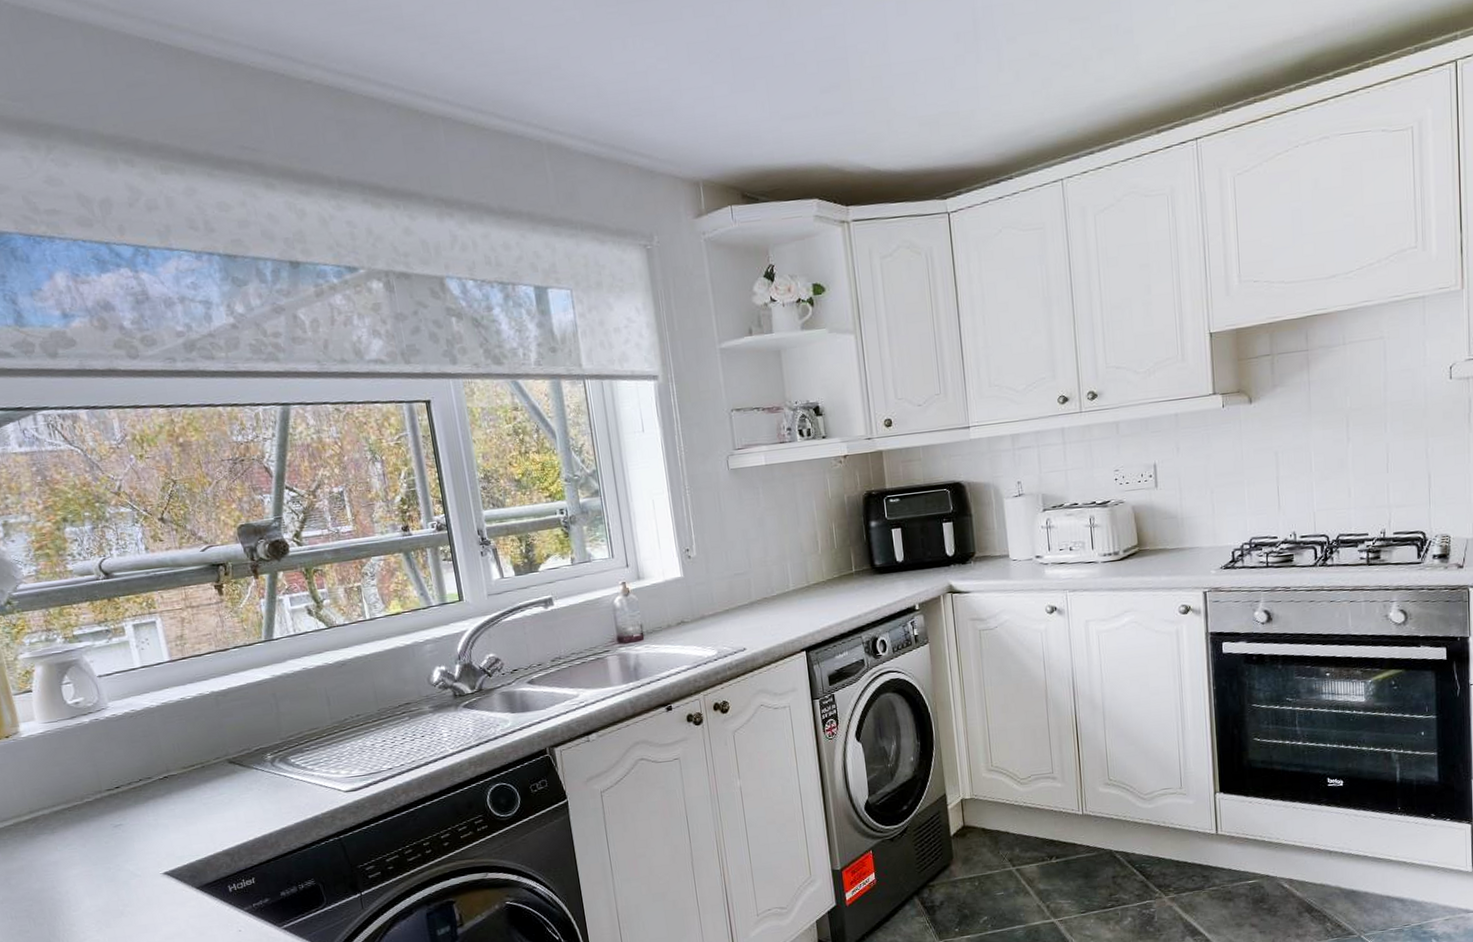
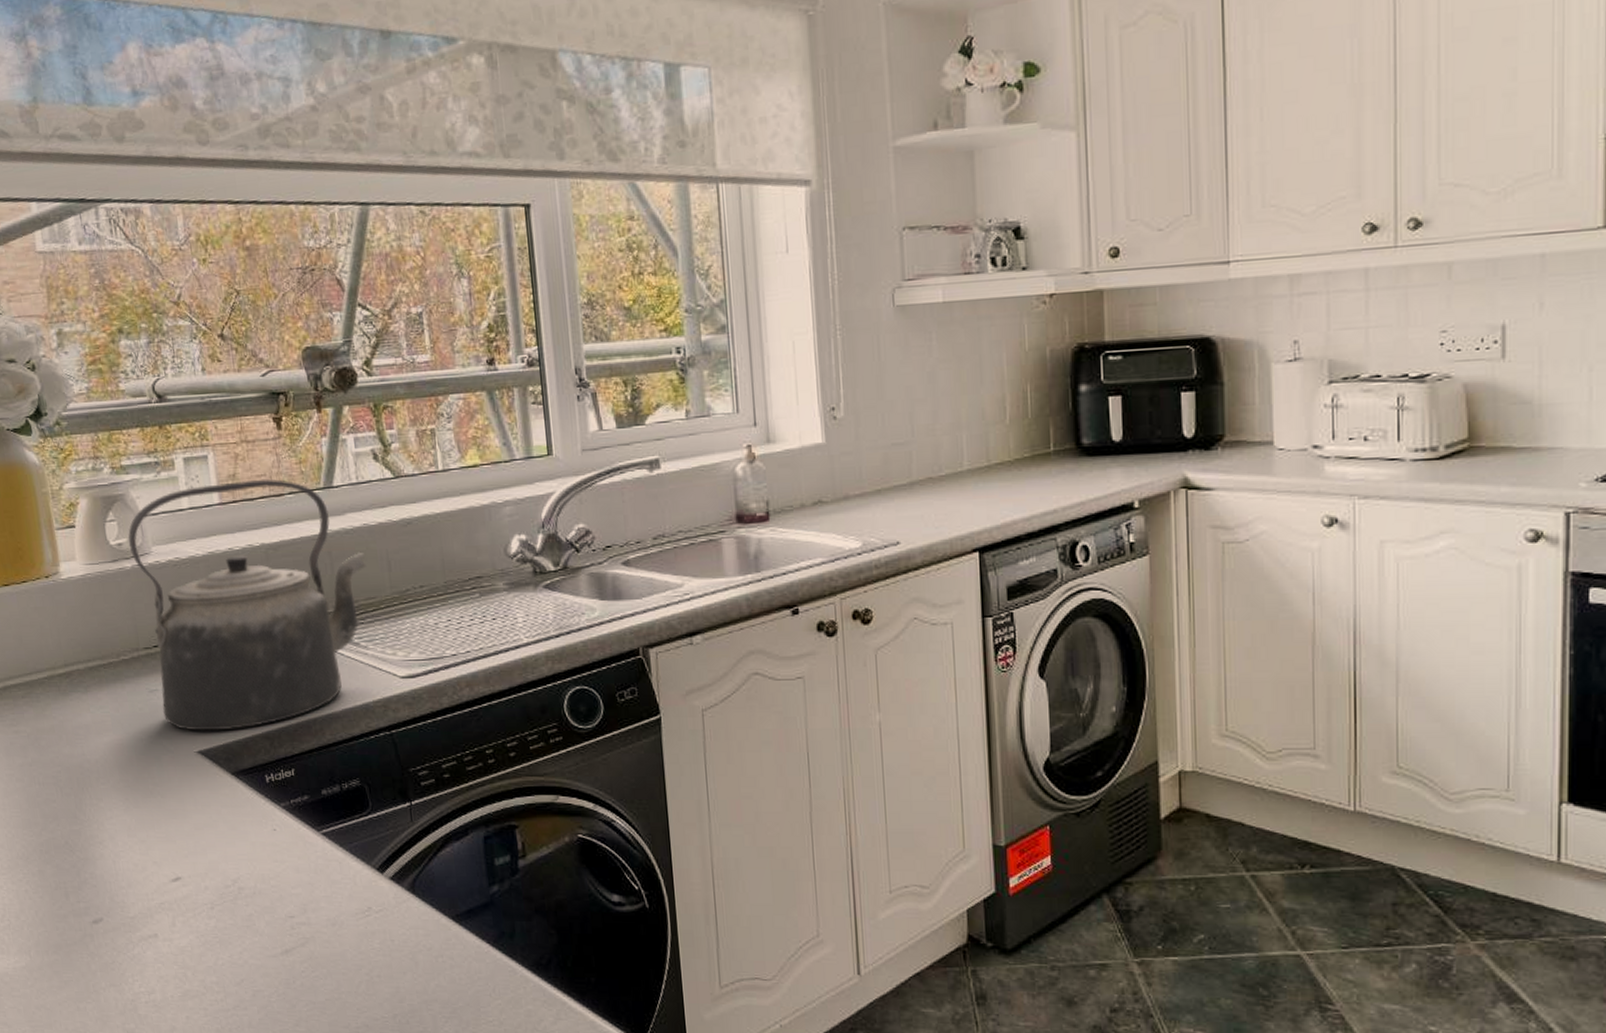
kettle: none [84,637,308,856] -> present [128,479,367,731]

